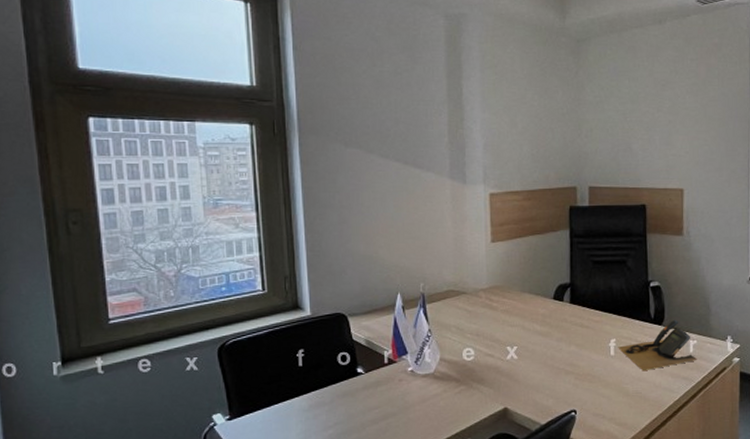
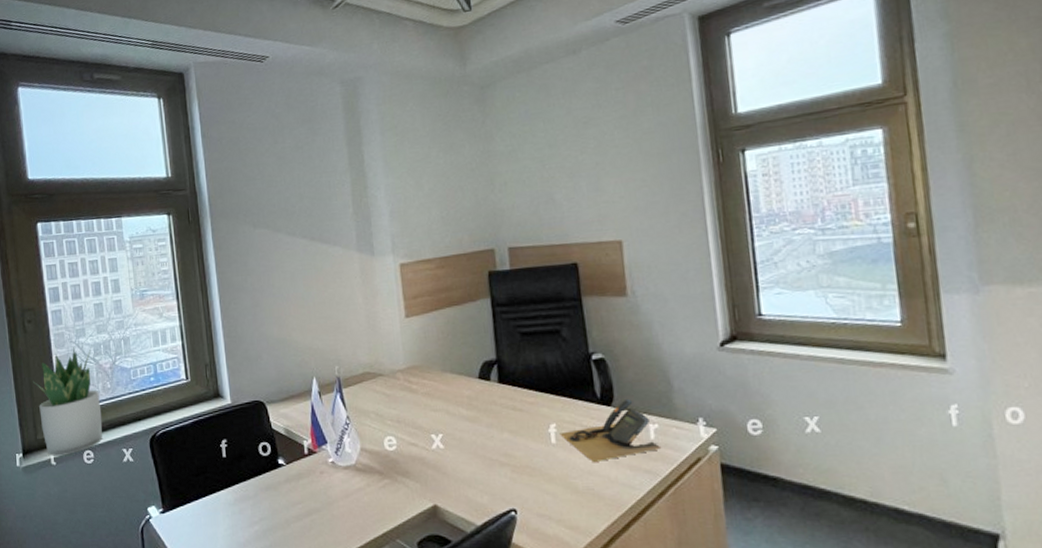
planter: none [77,253,163,365] -> present [33,347,103,456]

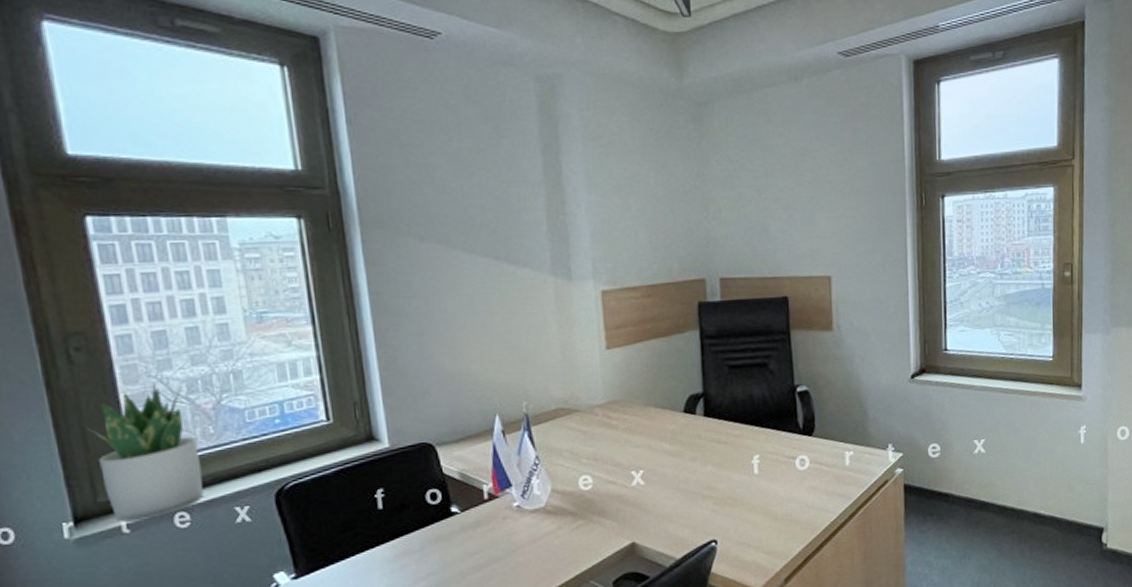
telephone: present [559,398,662,462] -> none [762,428,855,489]

